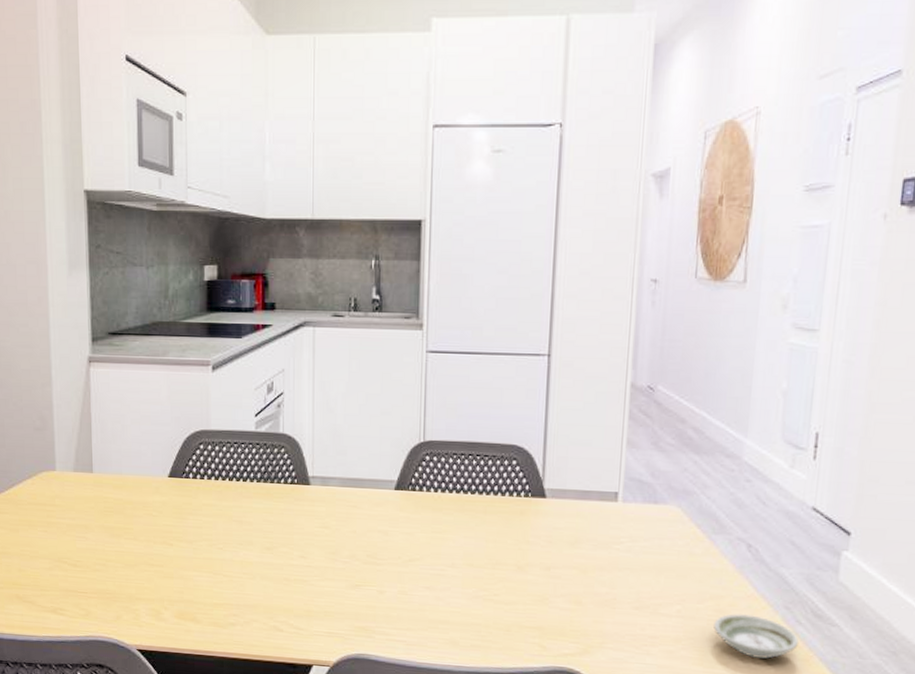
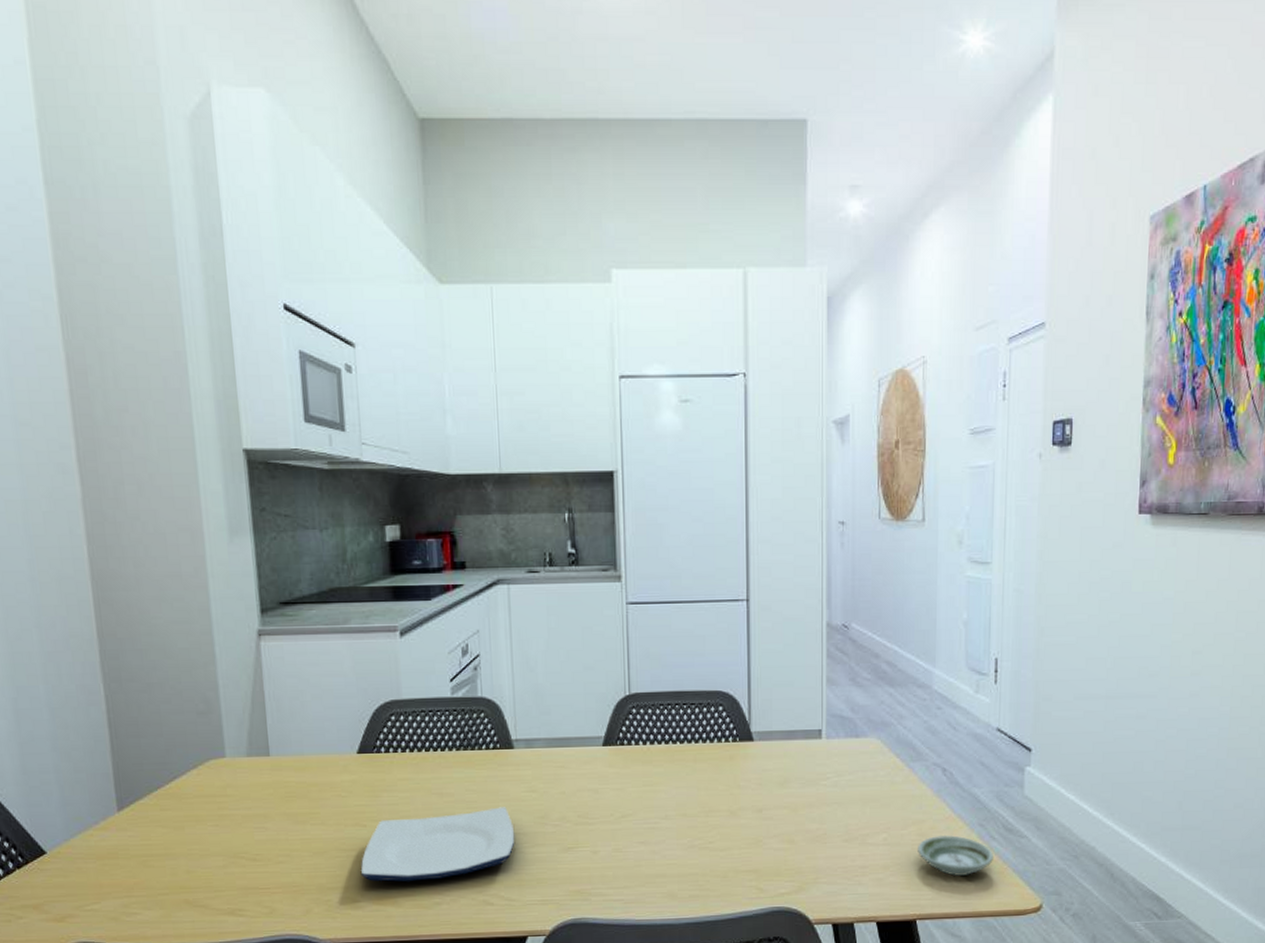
plate: none [165,539,307,601] -> present [360,807,515,882]

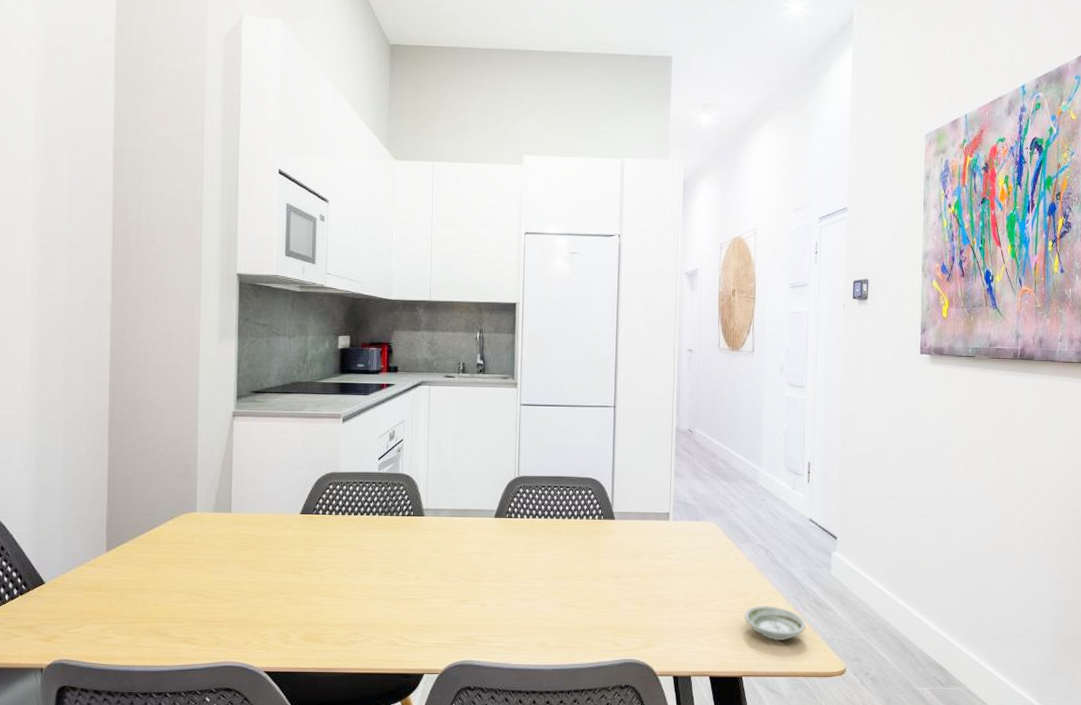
plate: present [360,807,515,882] -> none [293,563,420,622]

